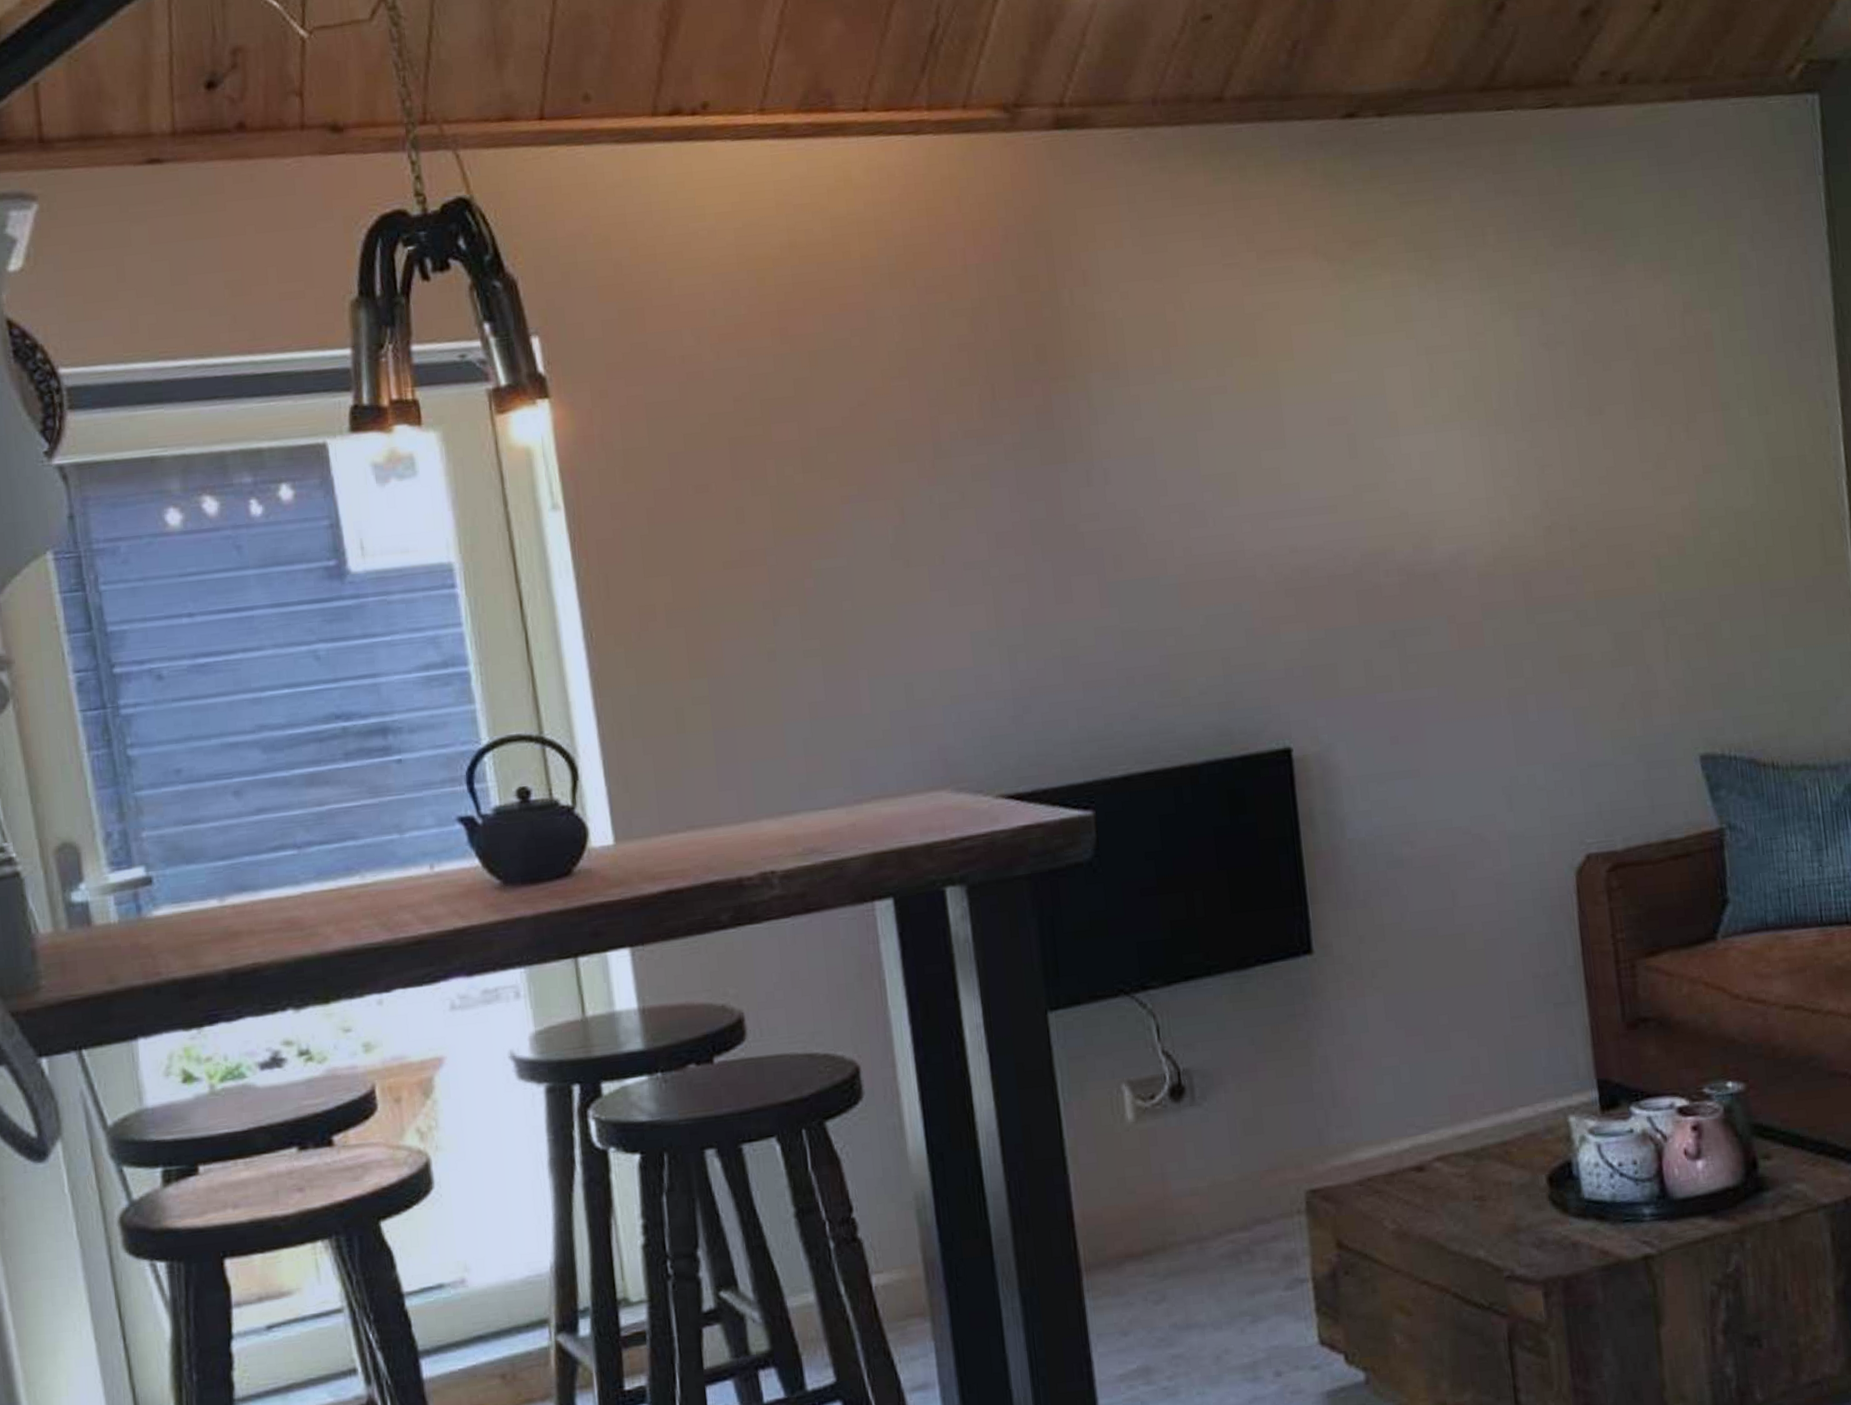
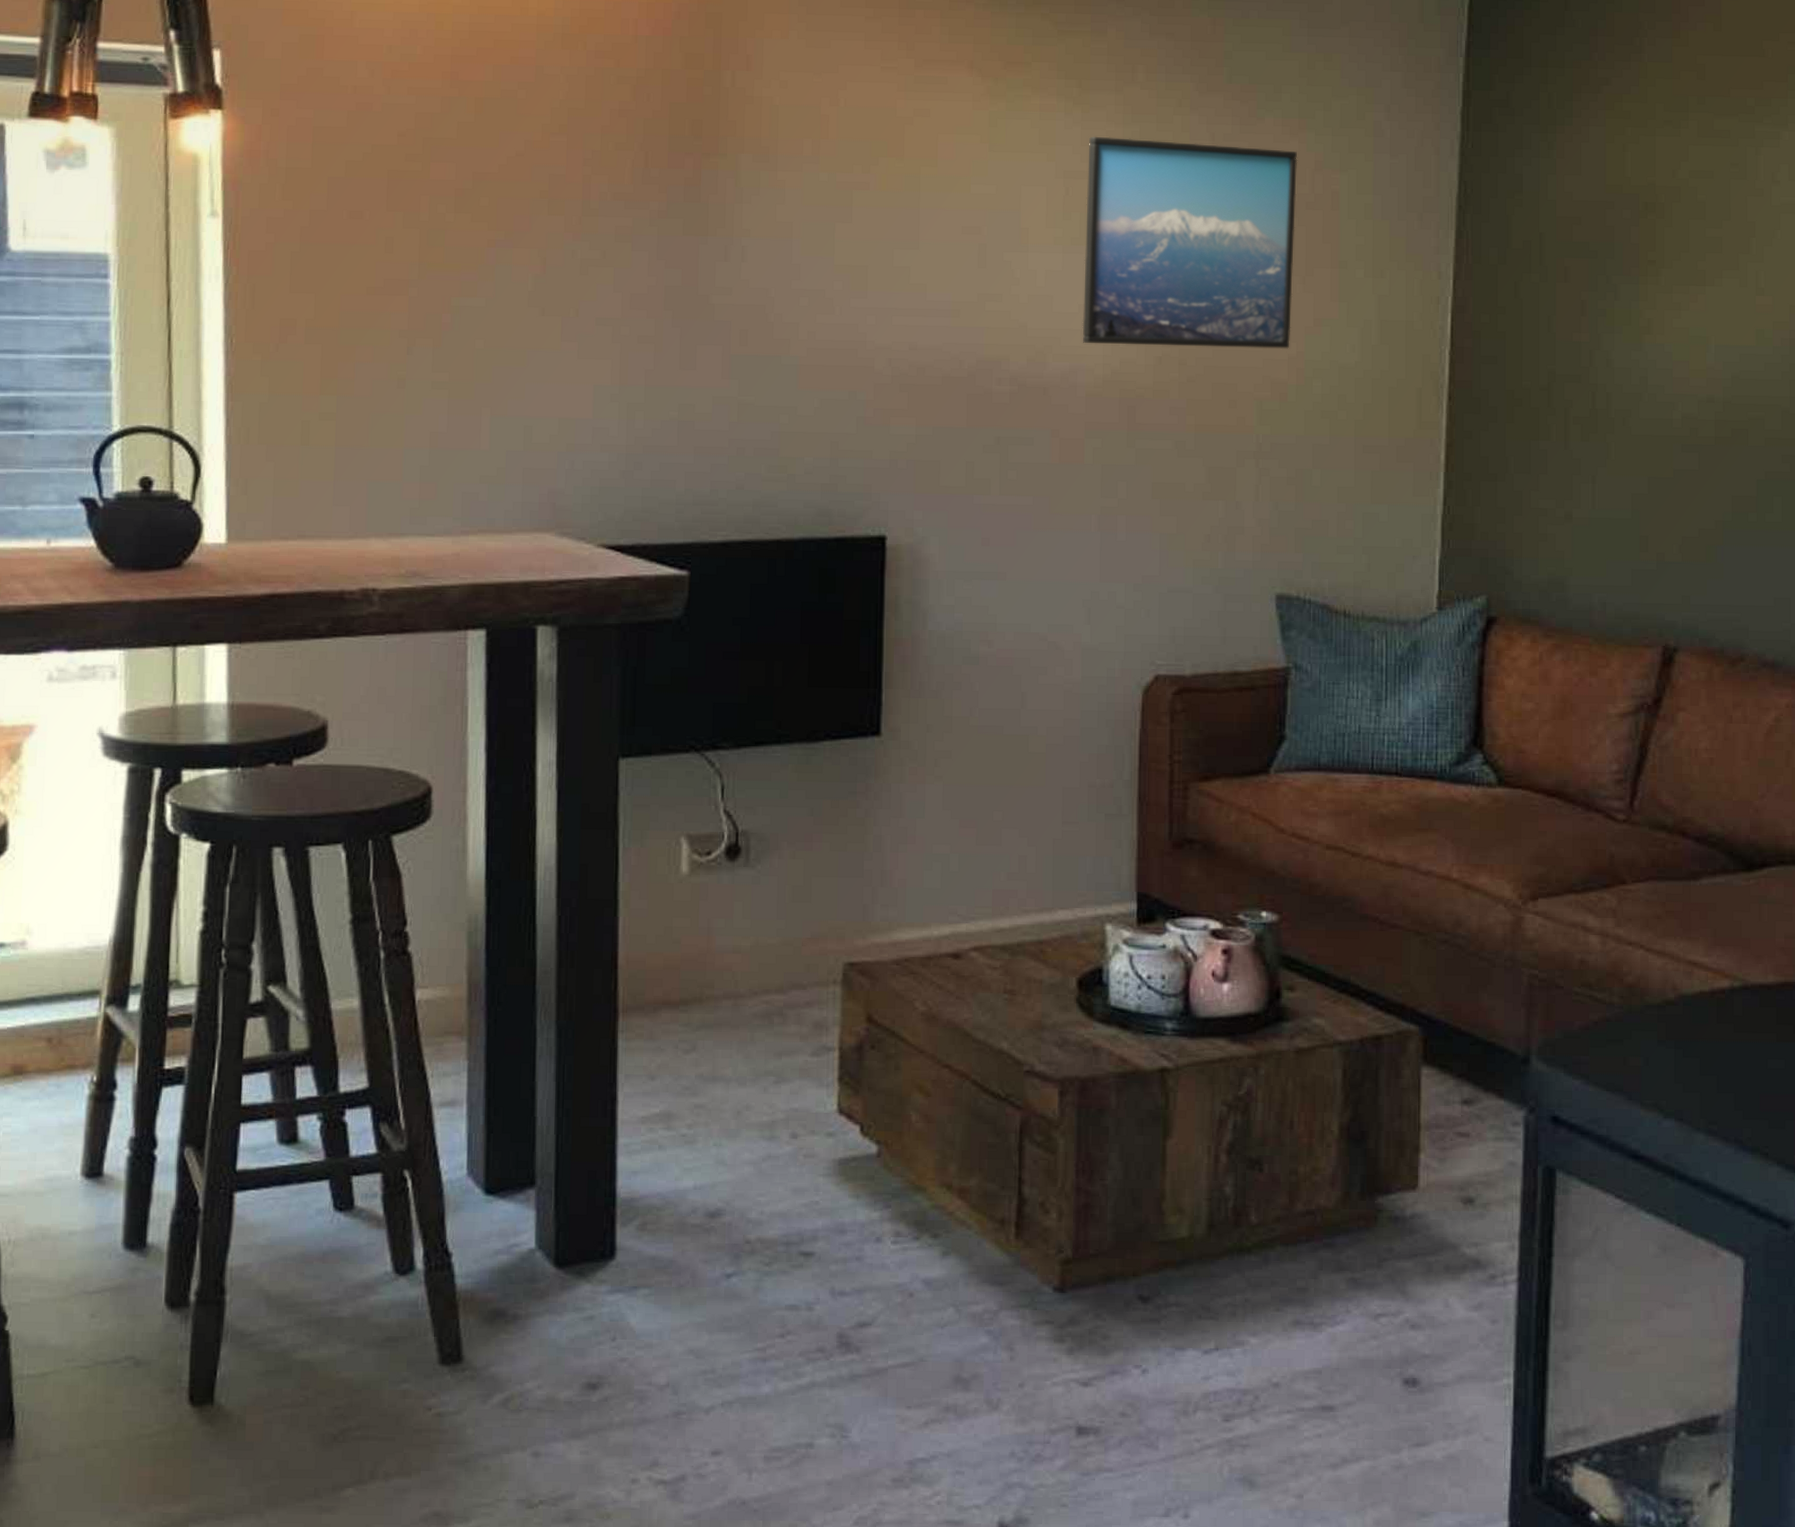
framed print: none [1447,295,1682,522] -> present [1082,136,1298,349]

